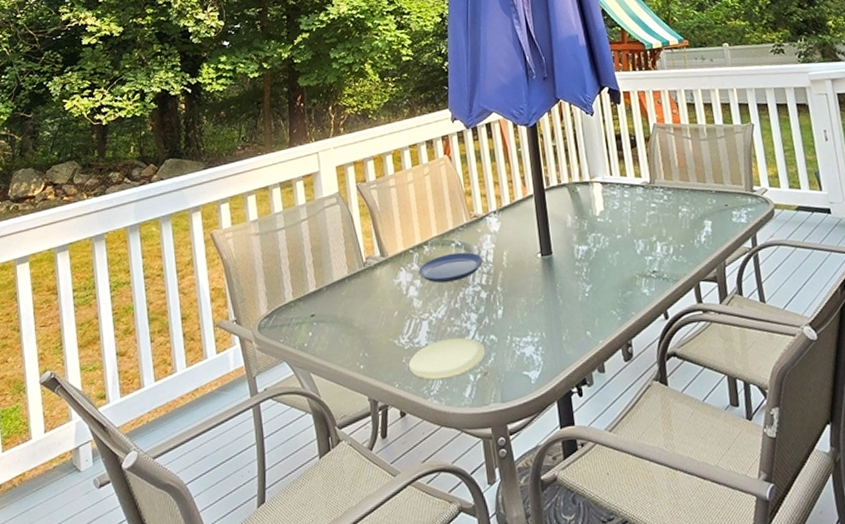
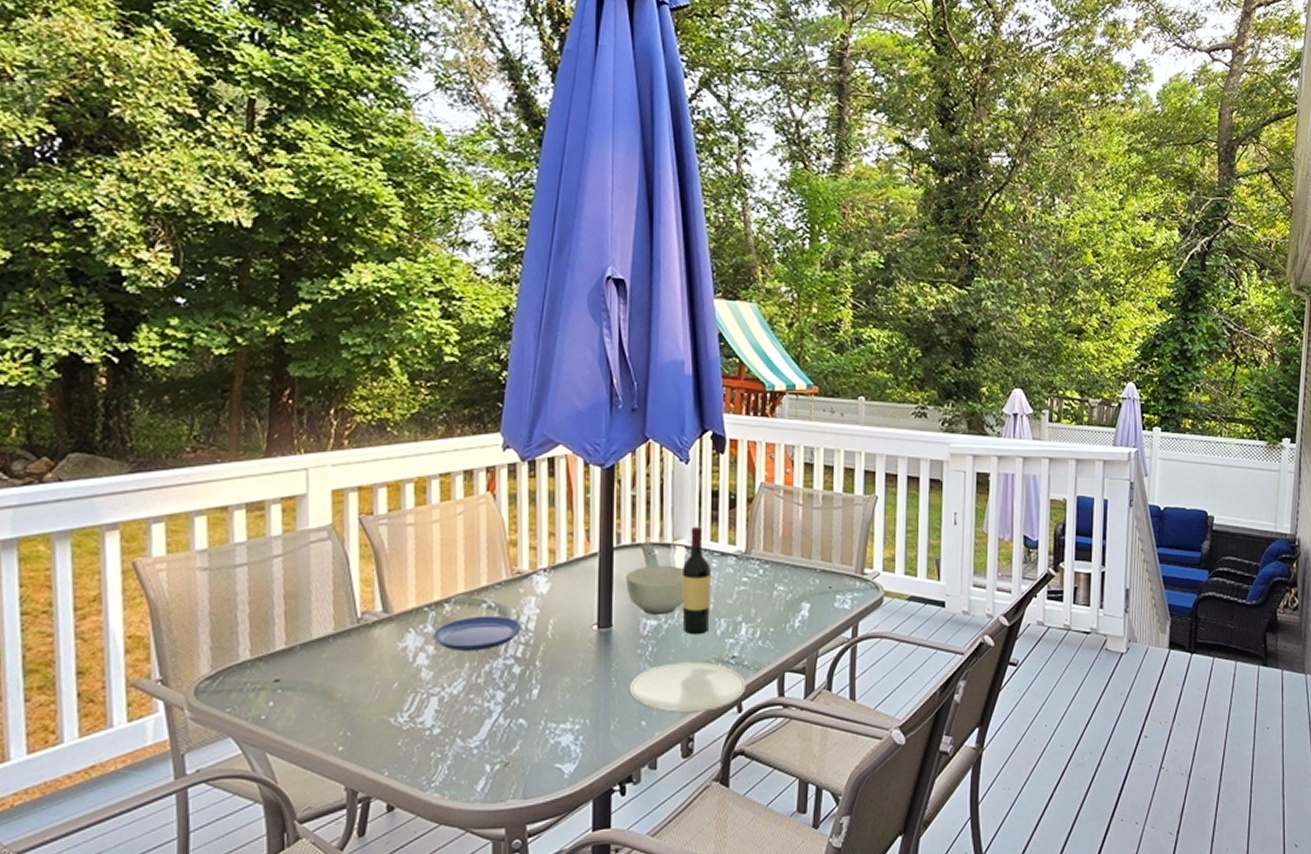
plate: present [408,337,486,381] -> none [404,719,510,770]
bowl: none [557,199,607,241] -> present [626,565,684,614]
plate: none [573,277,669,323] -> present [629,662,746,713]
wine bottle: none [601,164,630,256] -> present [681,526,711,635]

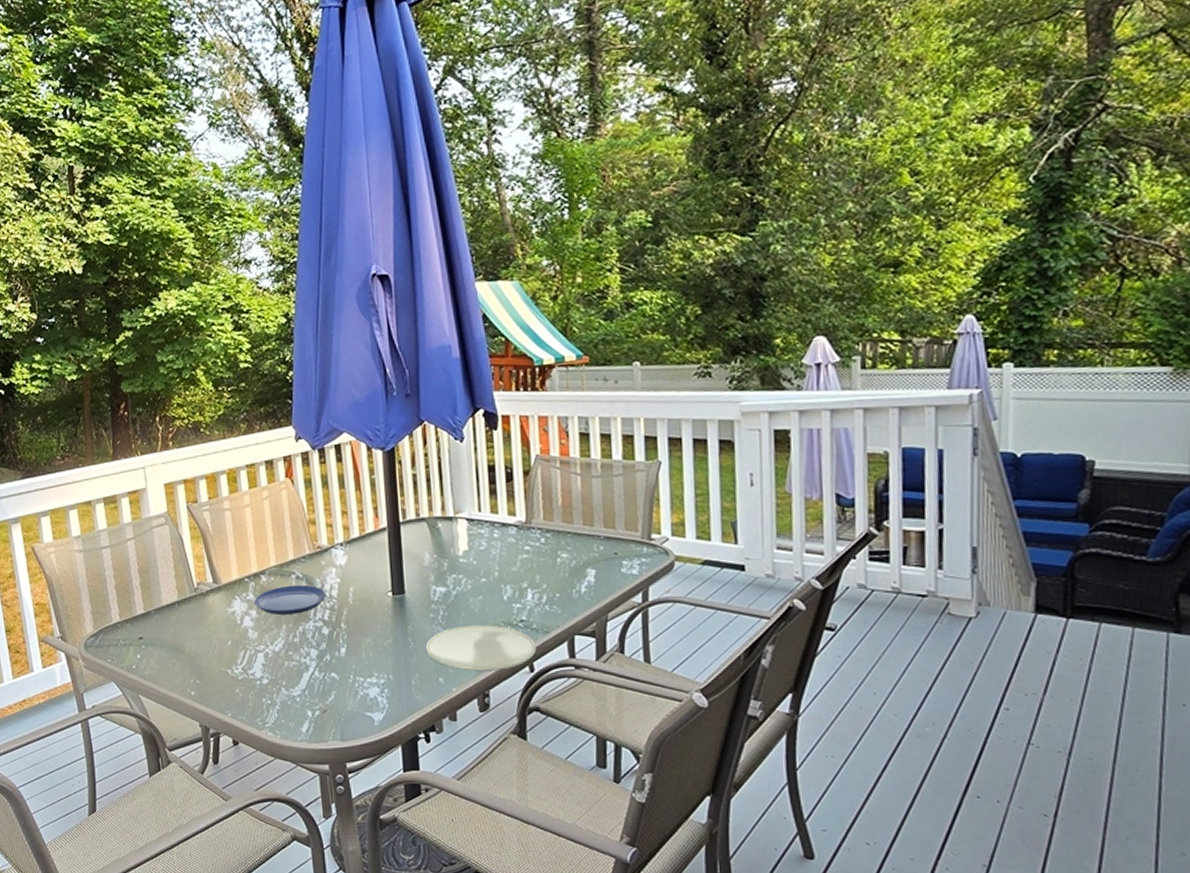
bowl: present [626,565,684,614] -> none [413,537,470,582]
wine bottle: present [681,526,711,635] -> none [465,499,496,601]

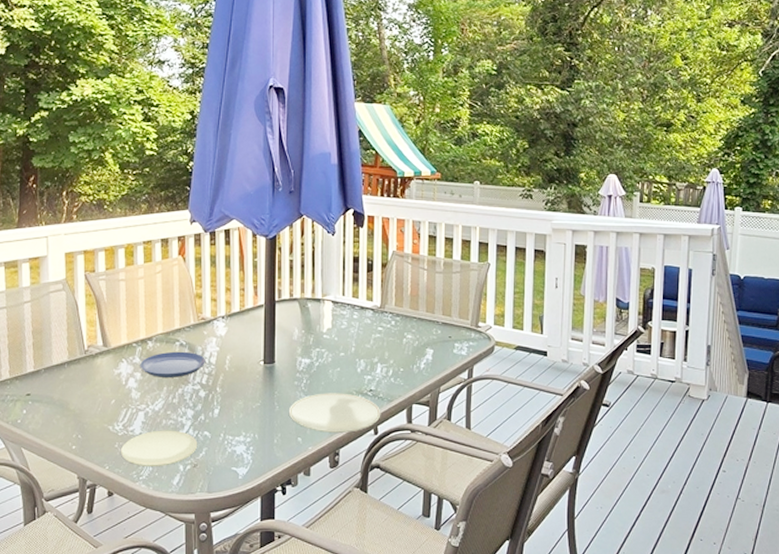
plate: none [241,672,326,714] -> present [120,430,198,467]

